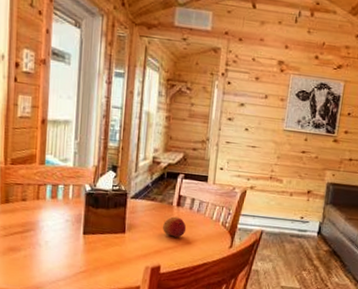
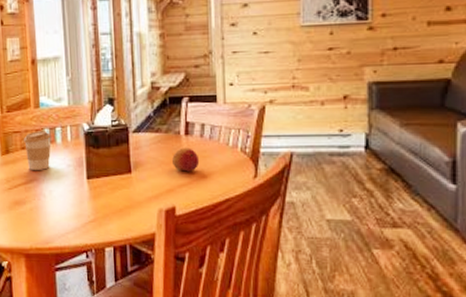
coffee cup: none [24,185,53,222] -> present [23,131,51,171]

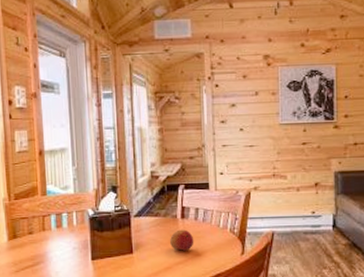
coffee cup: present [23,131,51,171] -> none [30,217,57,254]

